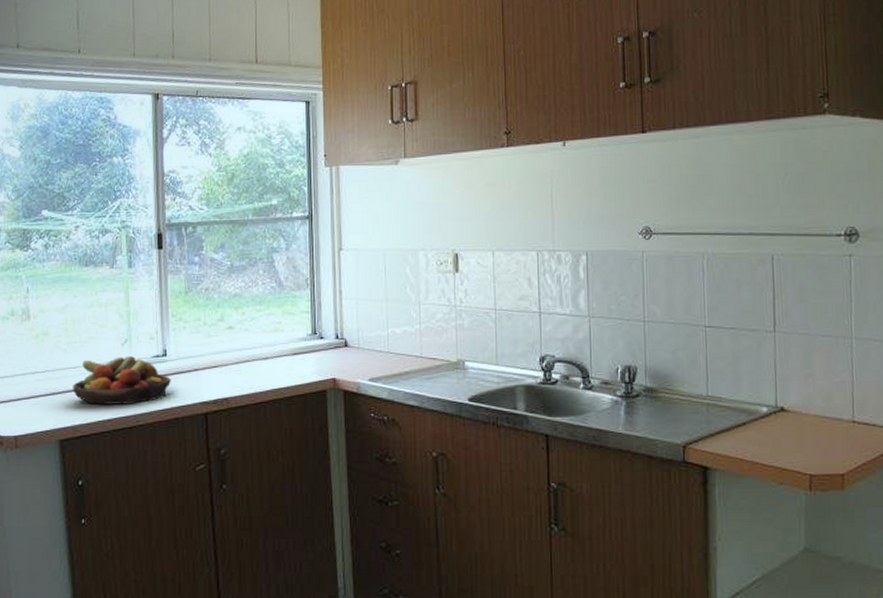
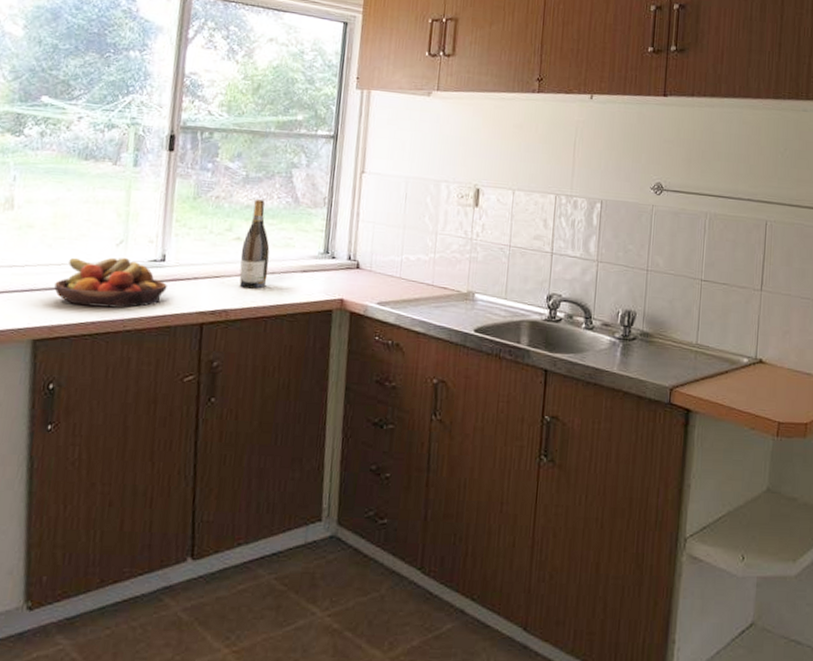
wine bottle: none [234,287,262,375] -> present [239,199,270,289]

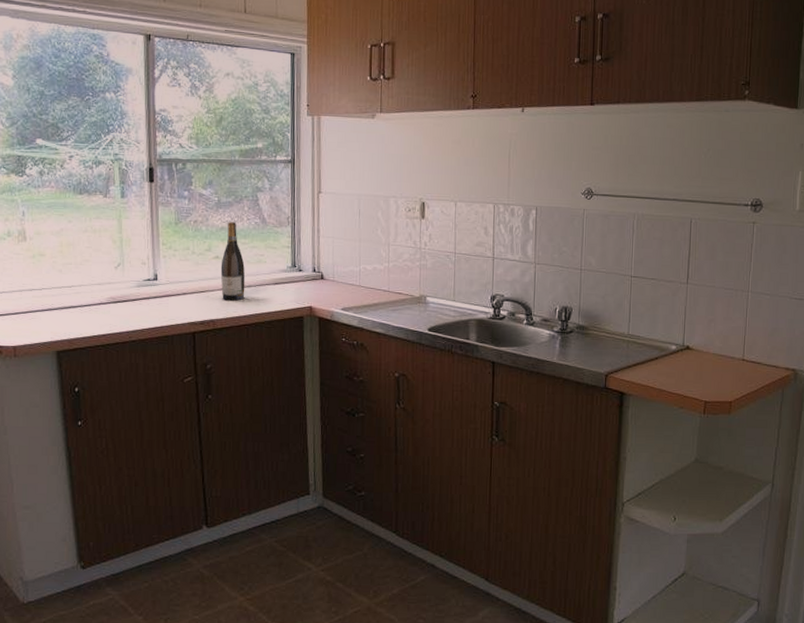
fruit bowl: present [54,257,167,308] -> none [68,278,161,322]

